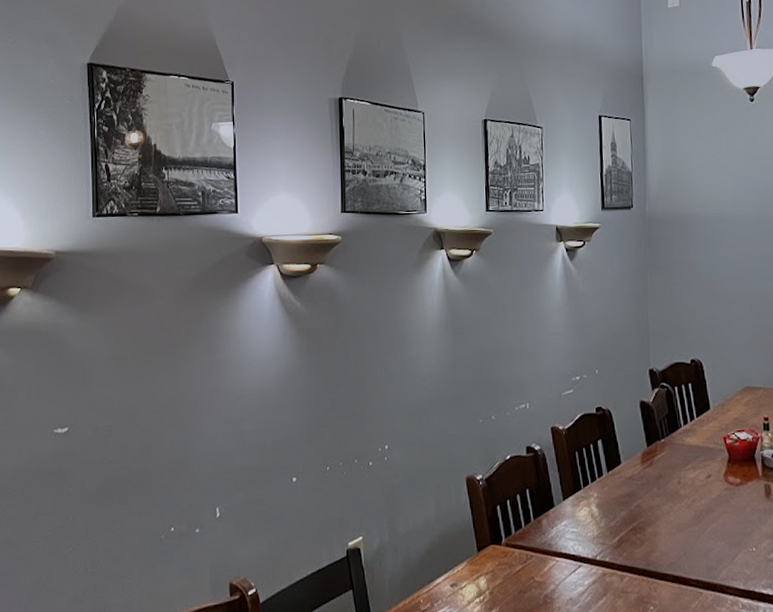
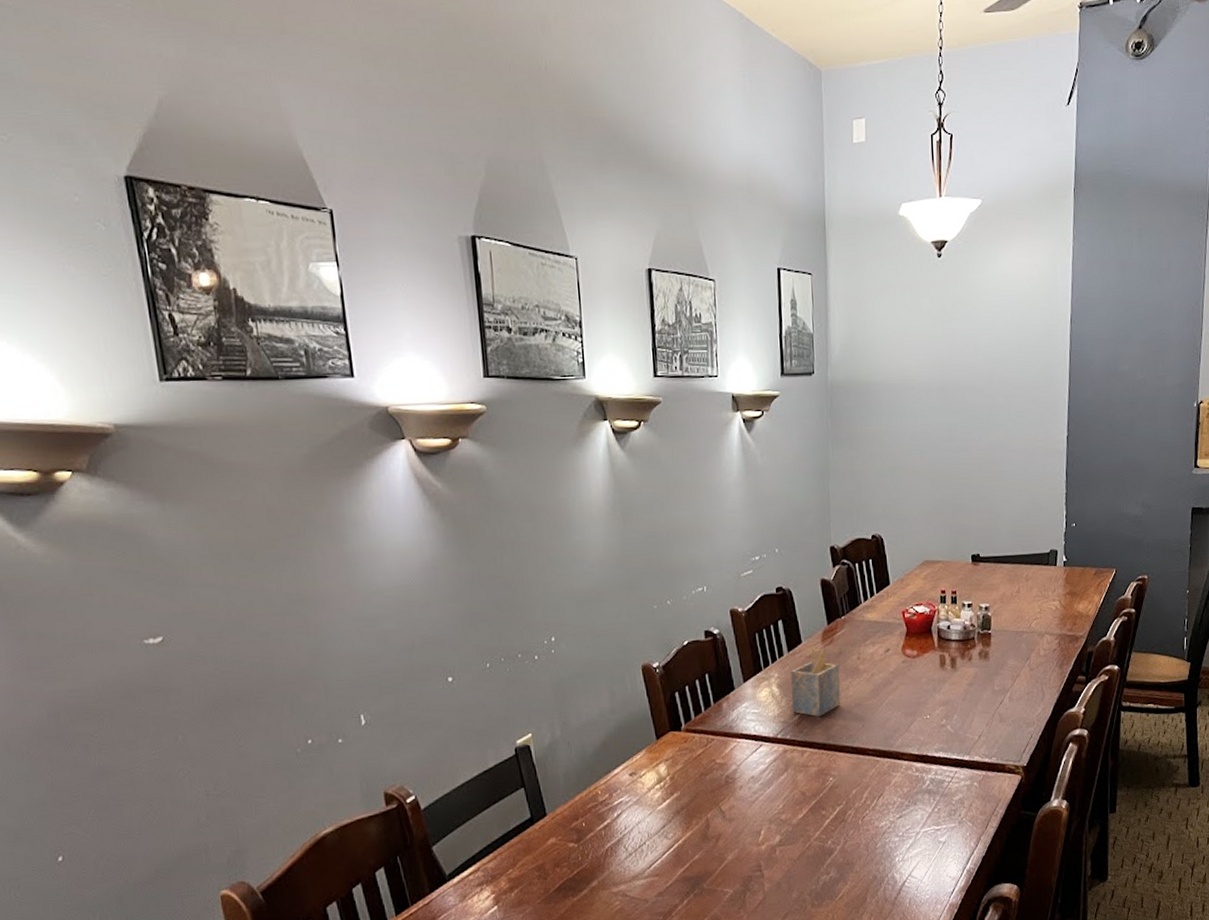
napkin holder: none [610,469,661,541] -> present [790,647,841,717]

